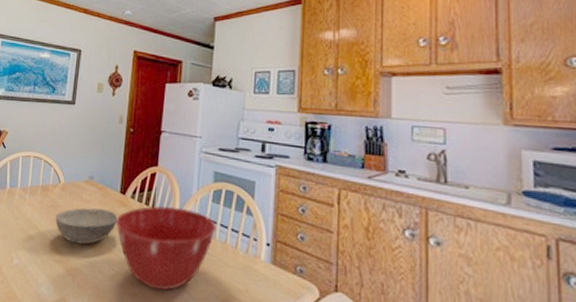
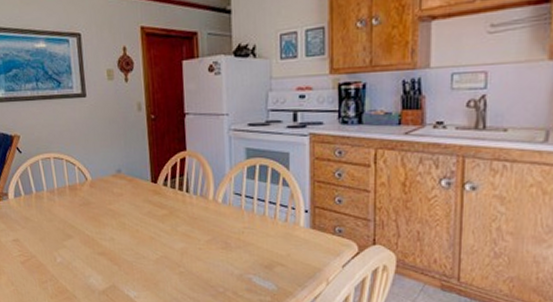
bowl: present [55,207,118,245] -> none [89,199,154,236]
mixing bowl: present [115,205,217,291] -> none [151,188,254,266]

